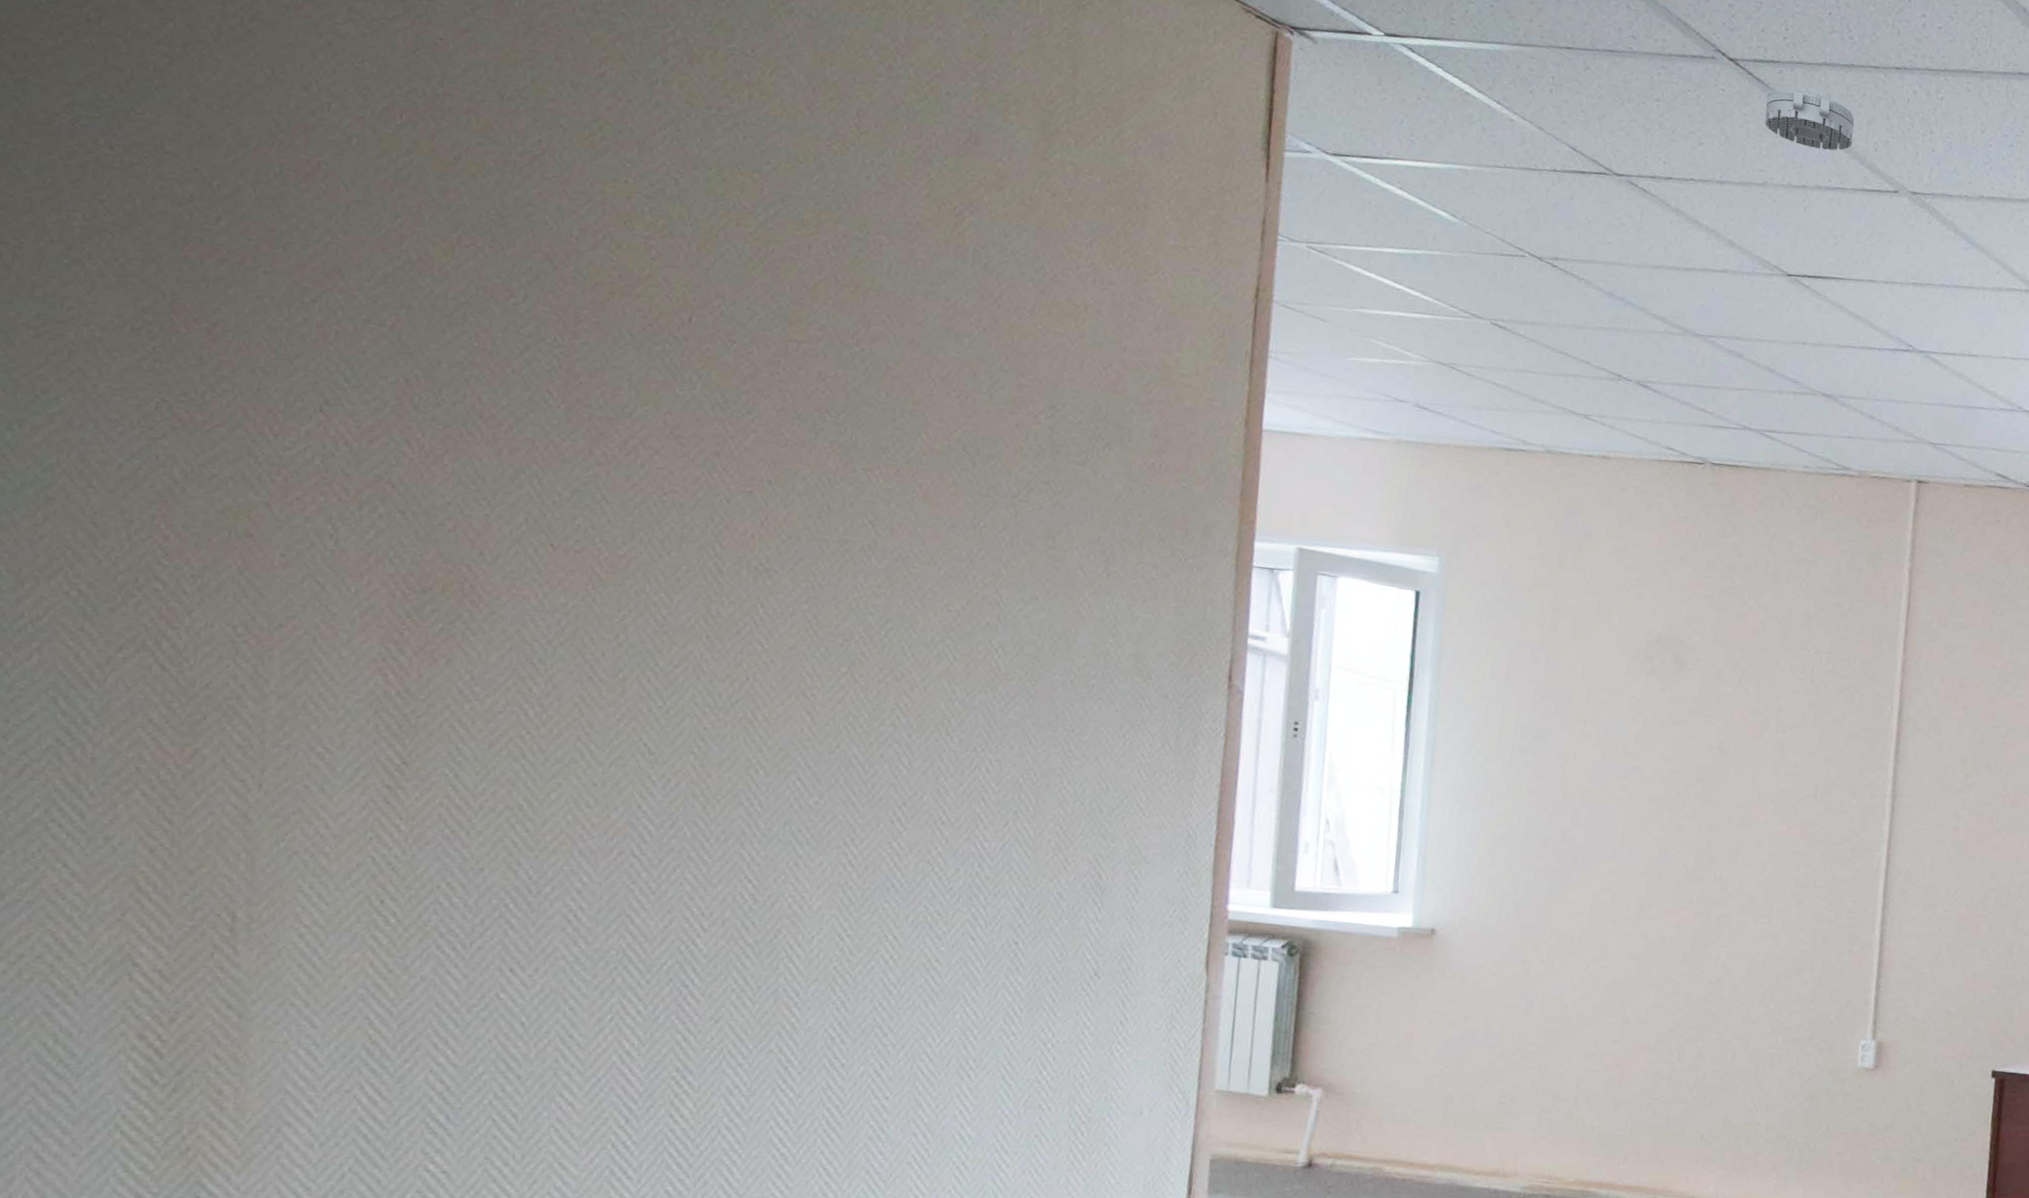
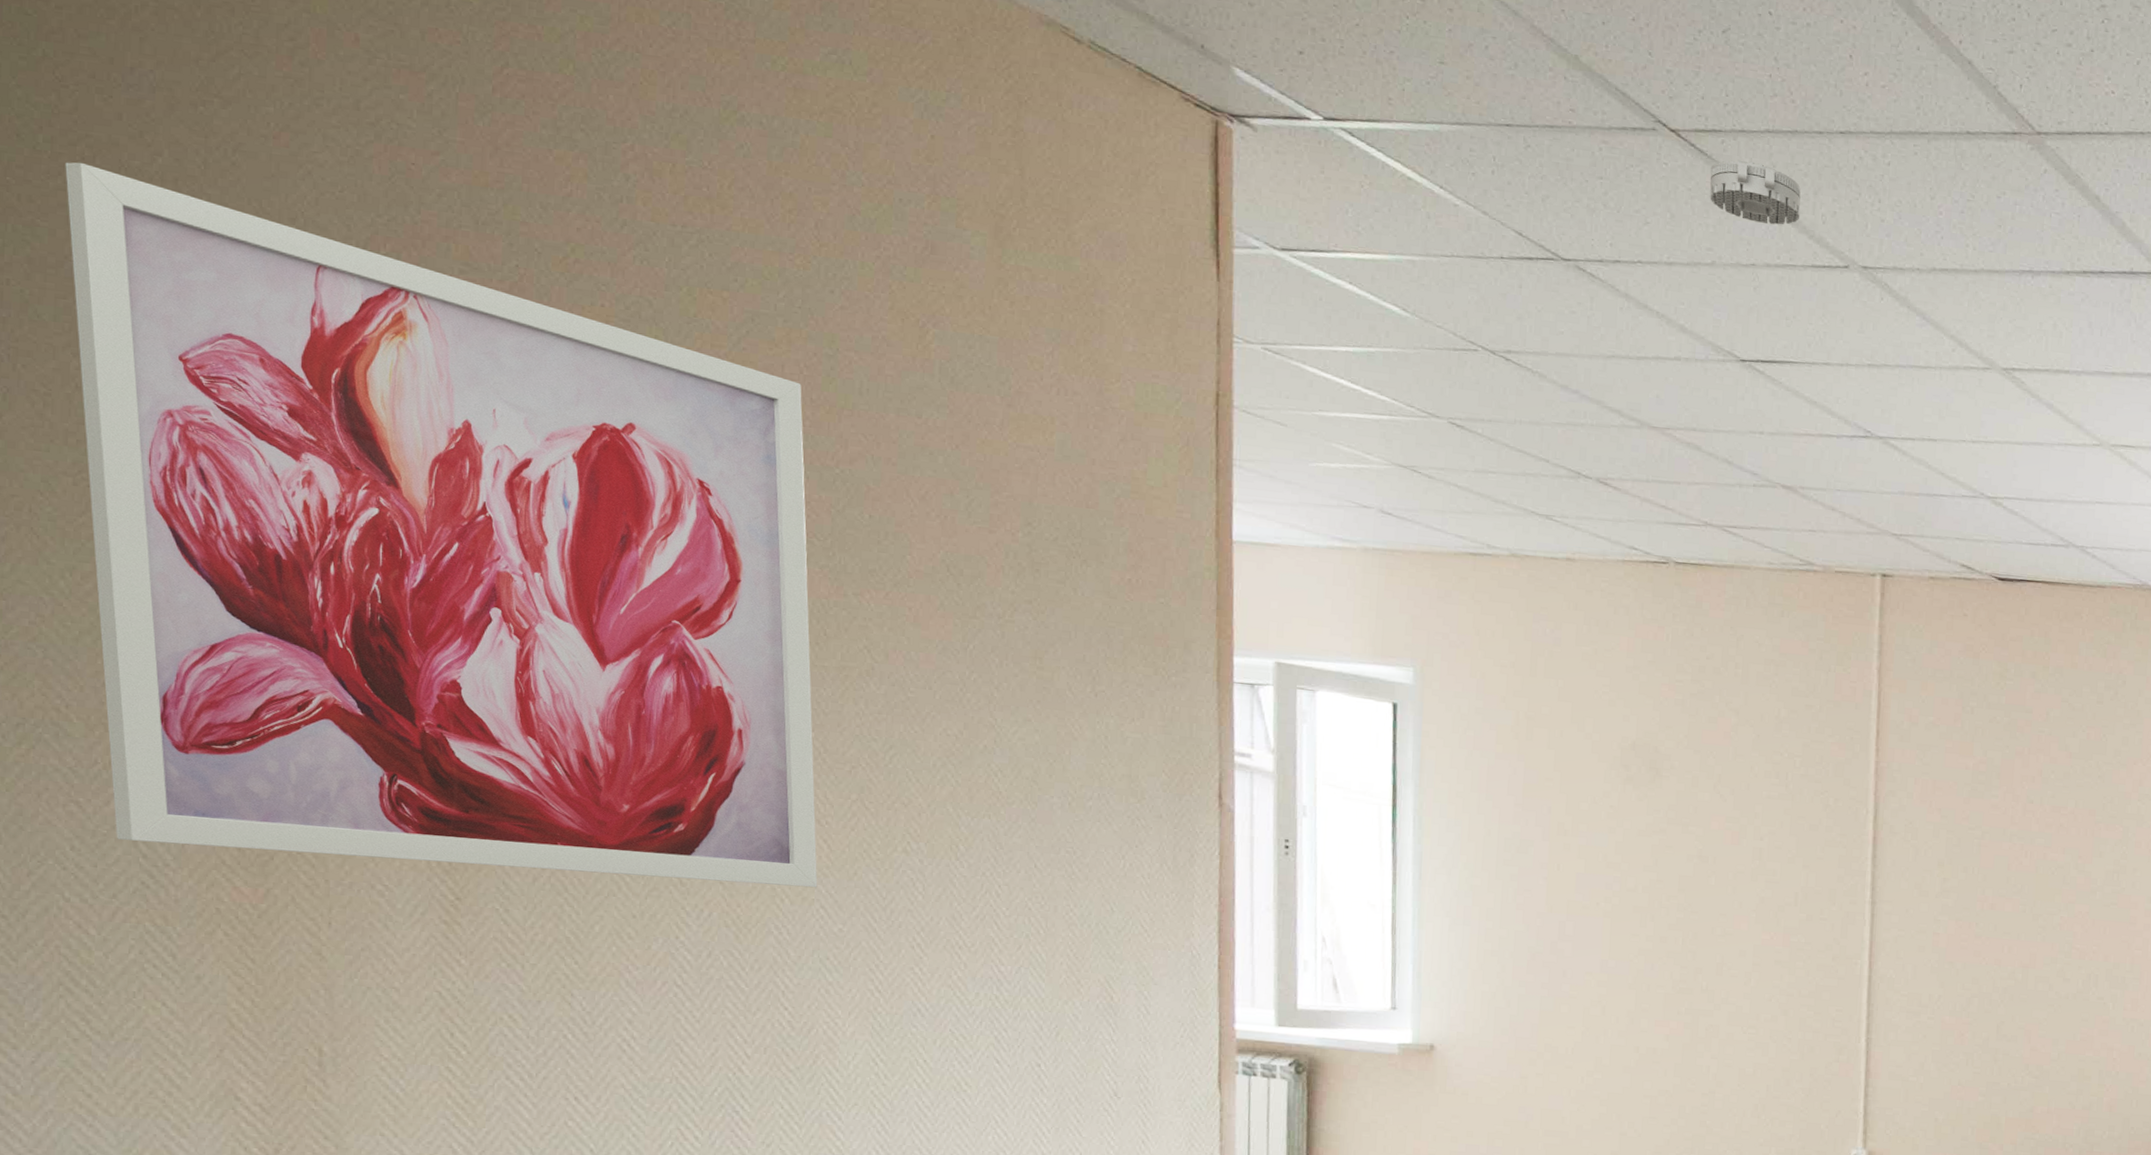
wall art: none [34,22,828,760] -> present [65,162,818,888]

